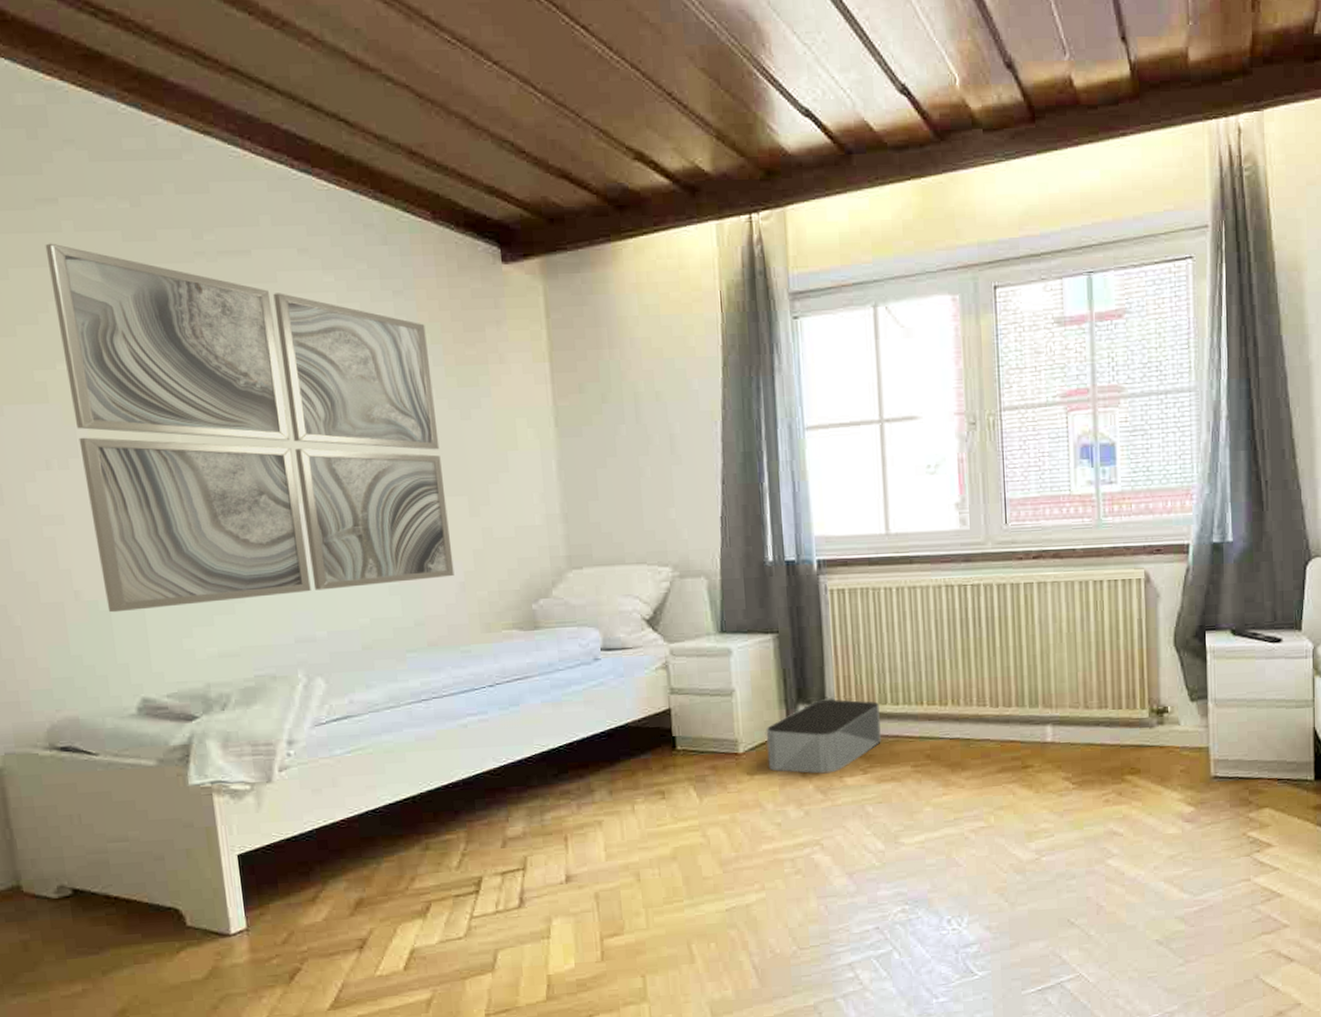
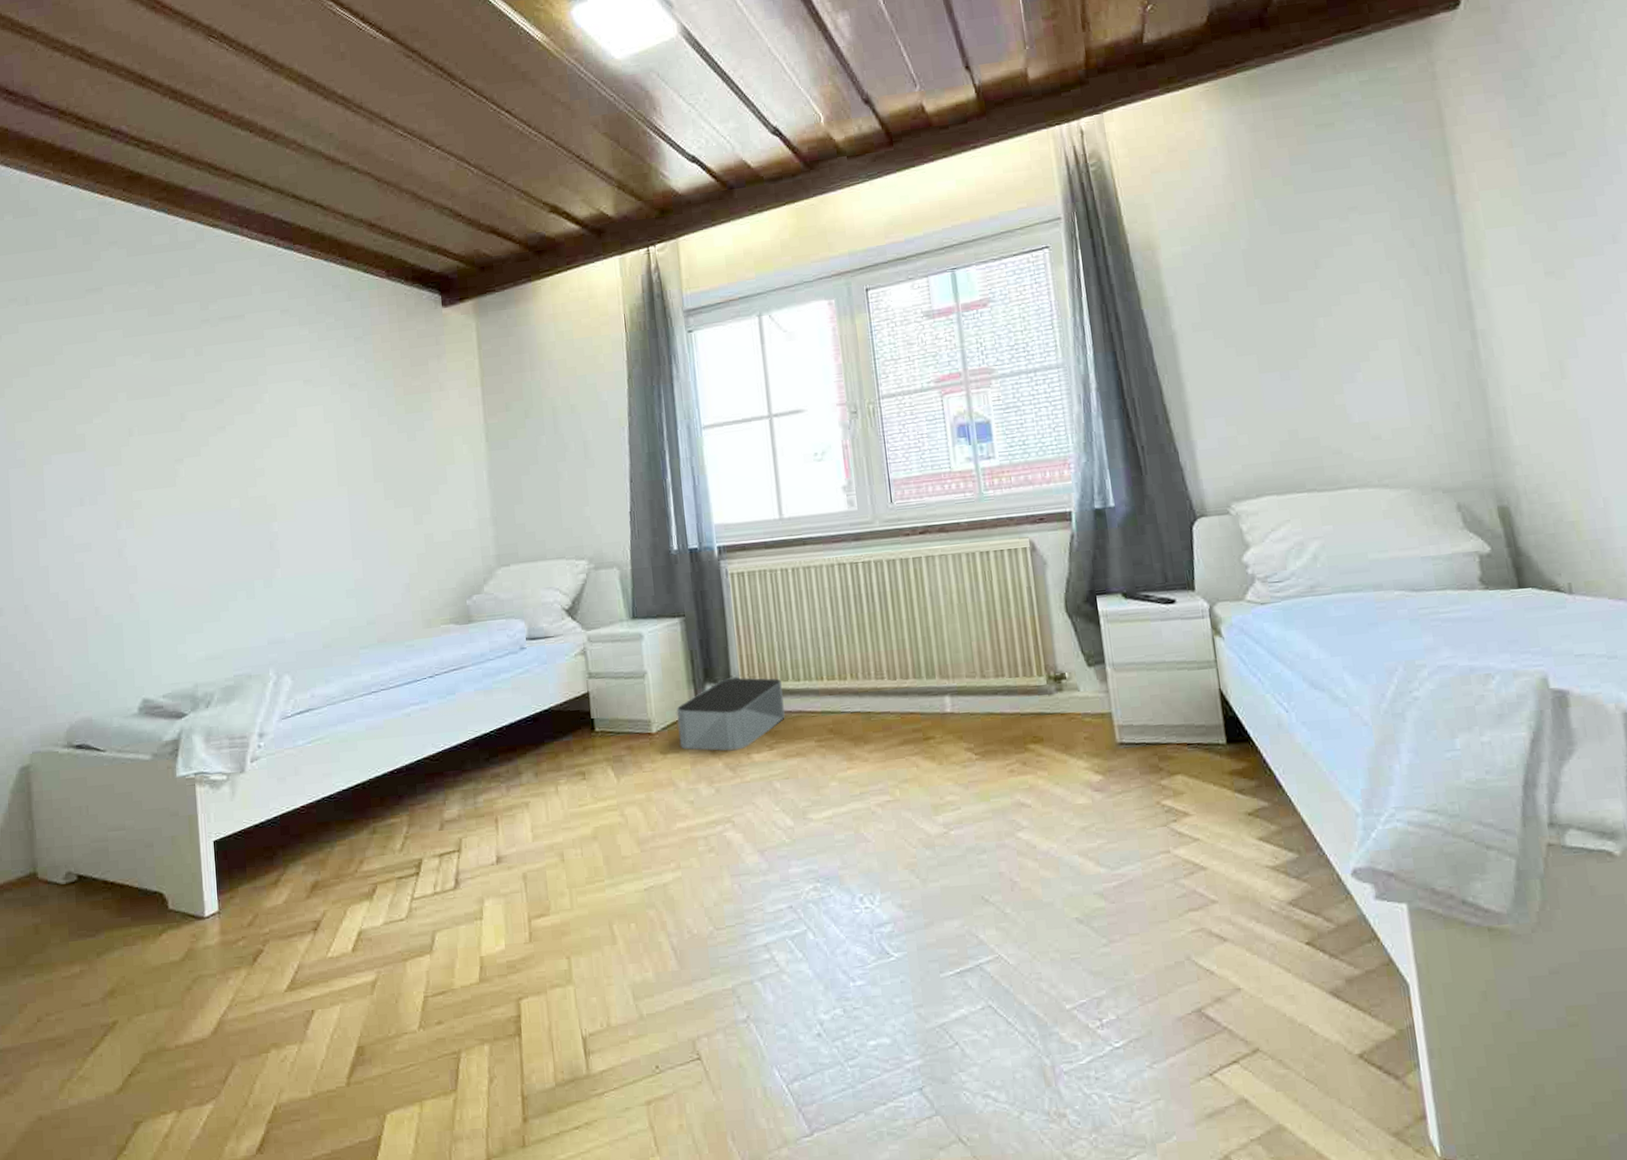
wall art: present [45,243,455,613] -> none [91,323,401,625]

